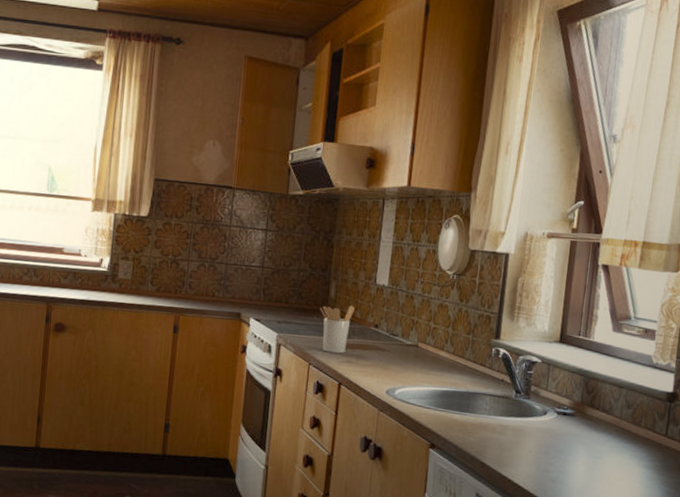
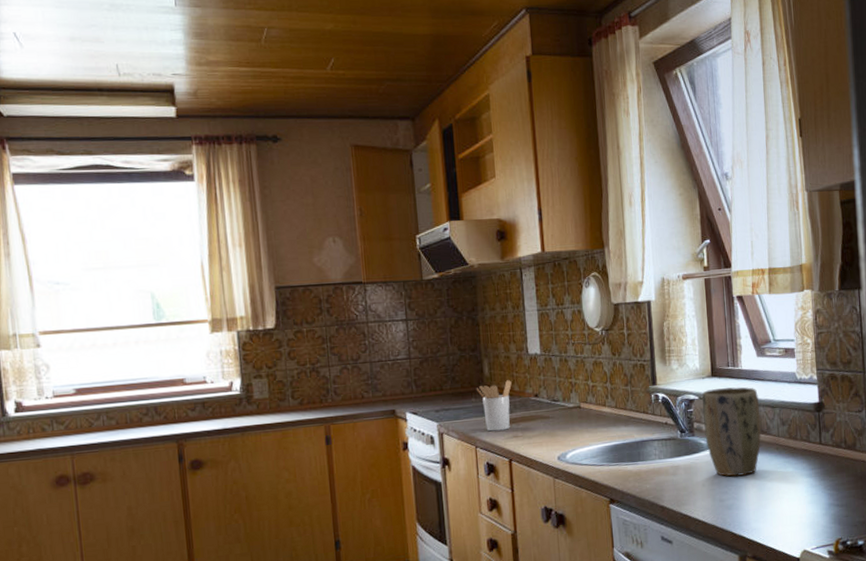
plant pot: none [541,355,607,451] -> present [702,387,761,477]

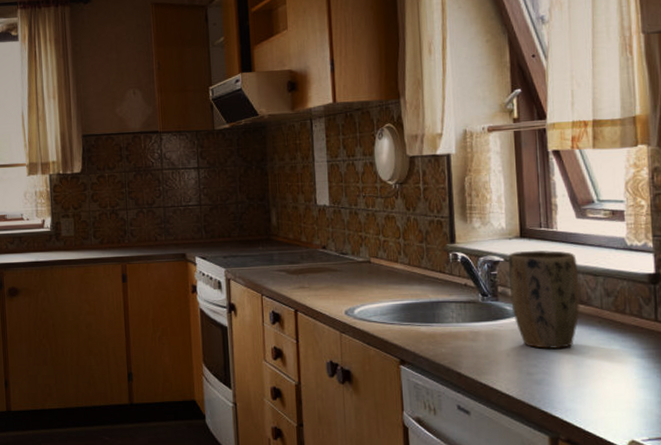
utensil holder: present [477,380,512,432] -> none [264,230,299,281]

